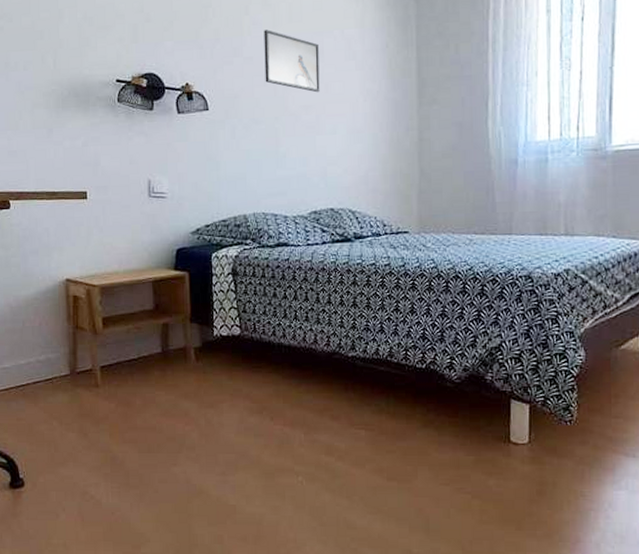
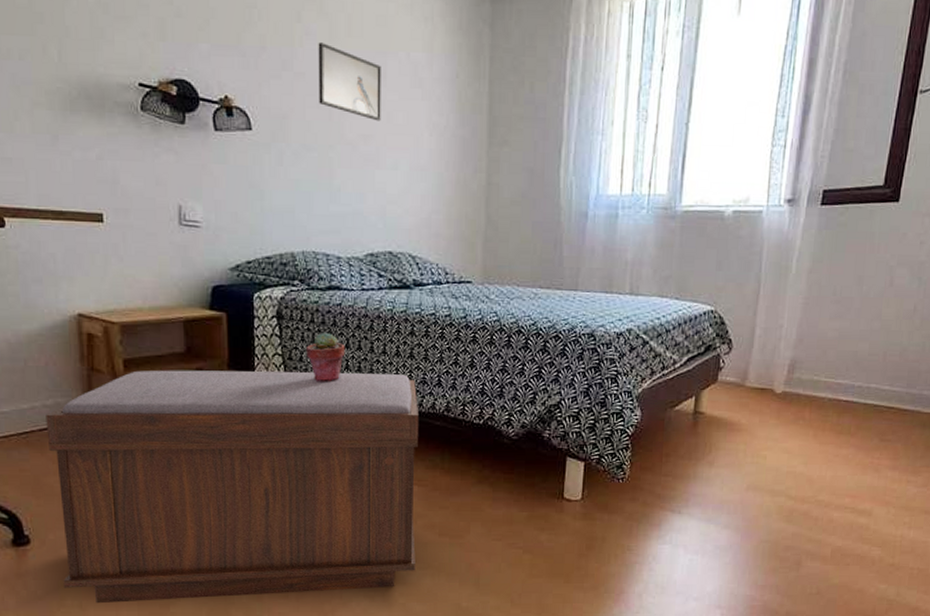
bench: none [39,322,366,543] -> present [46,370,420,604]
potted succulent: none [257,285,294,333] -> present [305,332,345,382]

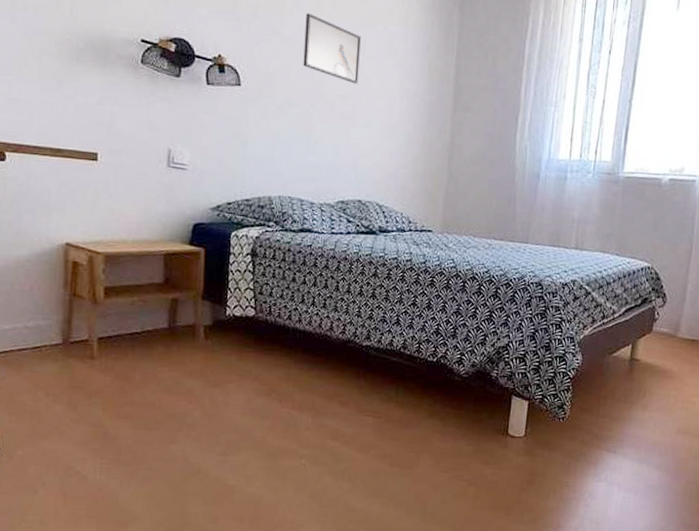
bench: present [46,370,420,604] -> none [25,298,378,520]
potted succulent: present [305,332,345,382] -> none [275,270,313,317]

